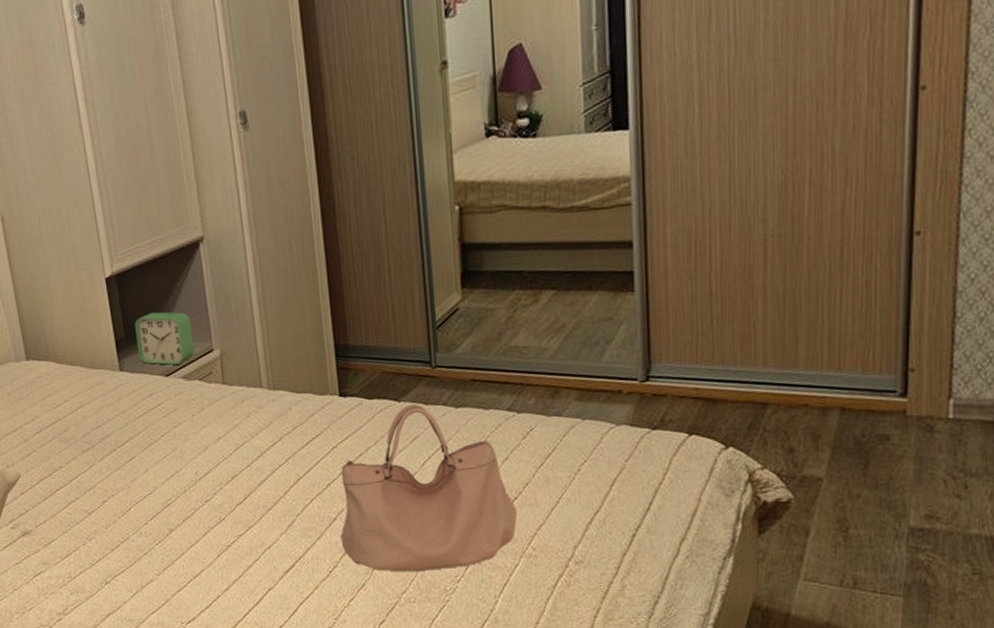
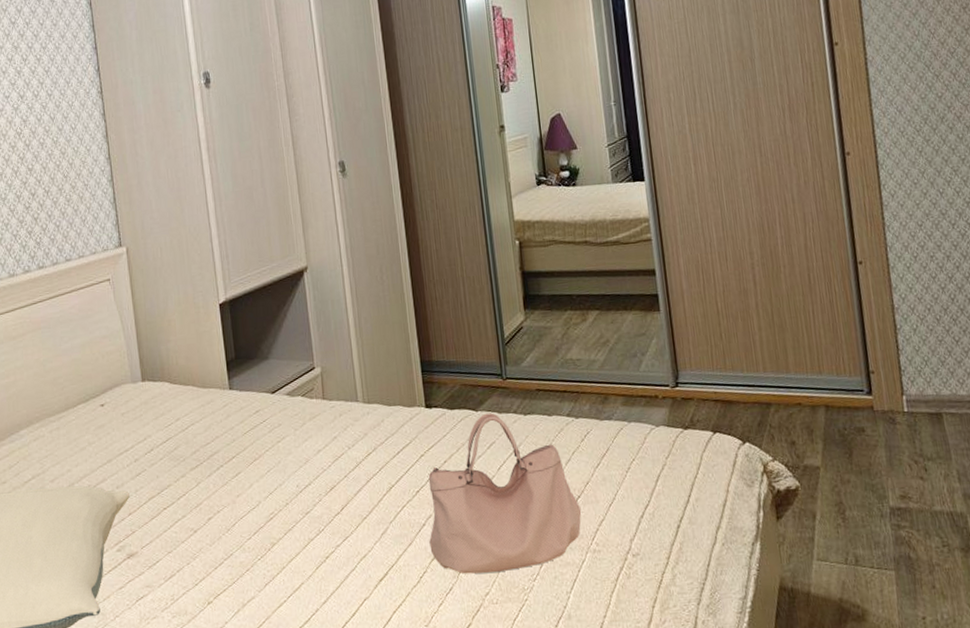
alarm clock: present [135,312,195,365] -> none [244,334,298,383]

